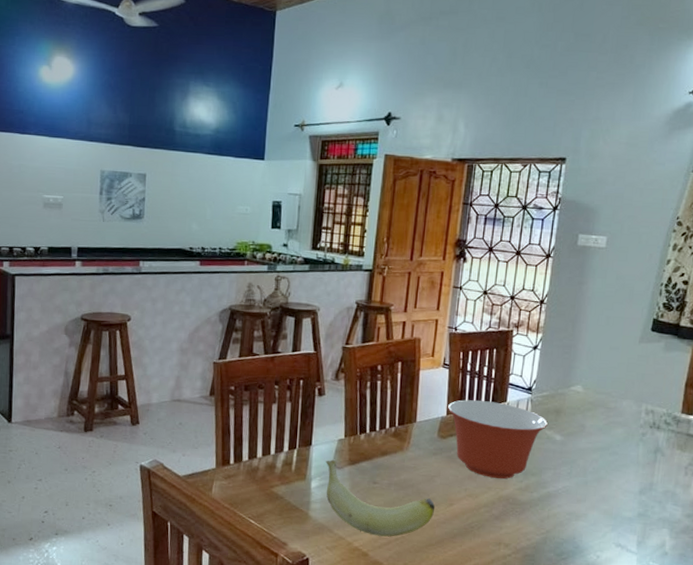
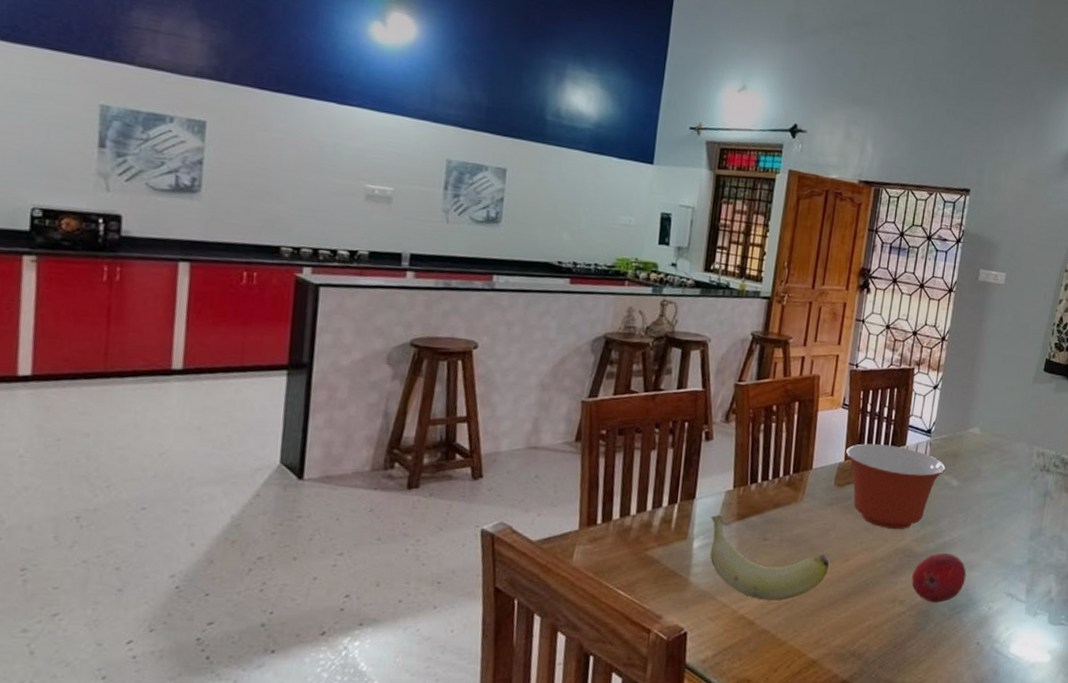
fruit: none [516,502,572,548] -> present [911,553,966,603]

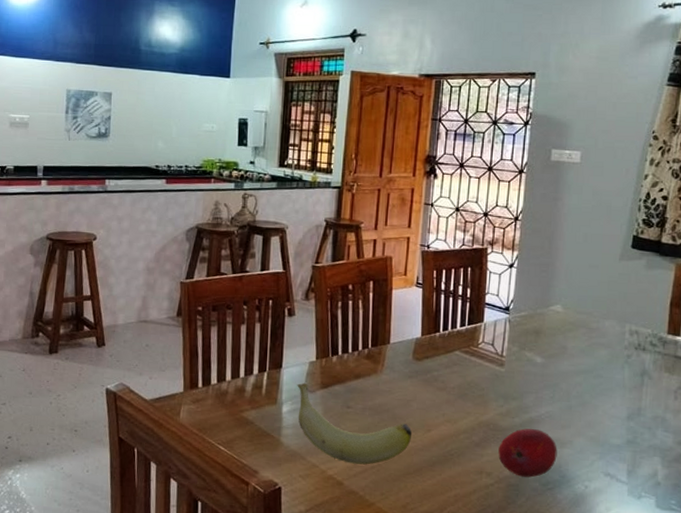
mixing bowl: present [845,443,945,530] -> none [421,320,527,404]

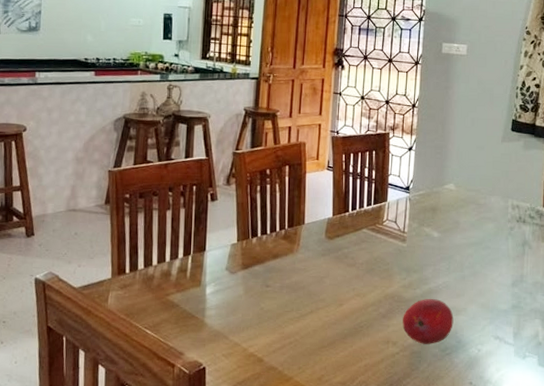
banana: present [297,383,413,465] -> none [220,265,326,341]

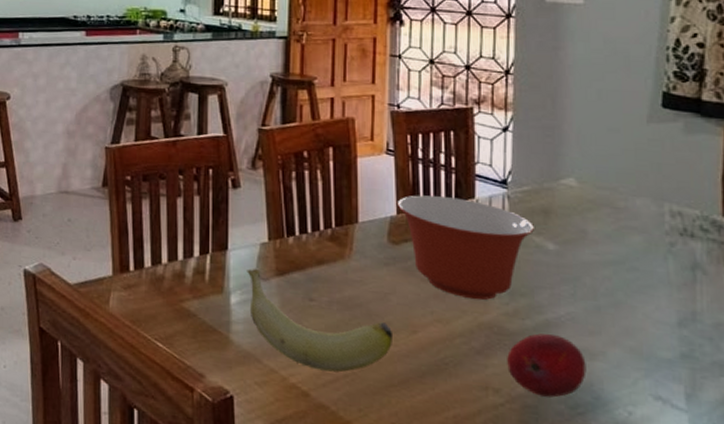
banana: none [220,265,326,341] -> present [247,269,394,373]
mixing bowl: none [333,201,425,278] -> present [396,195,534,300]

